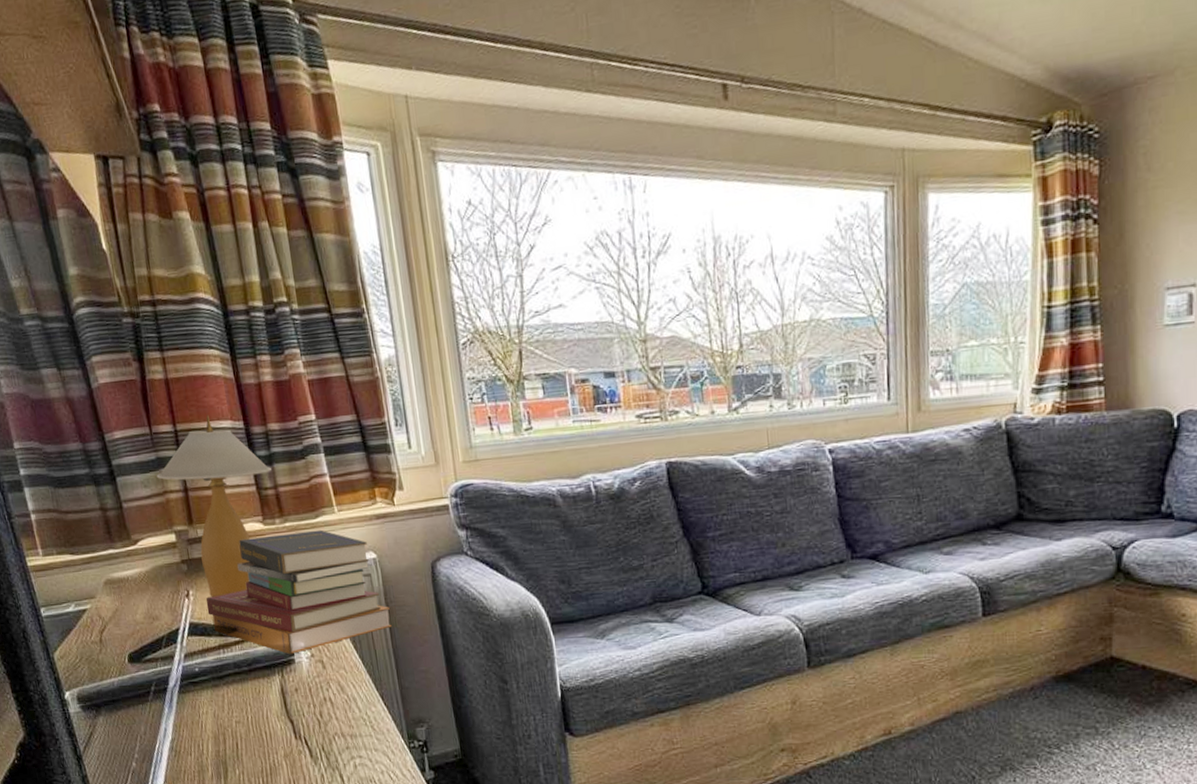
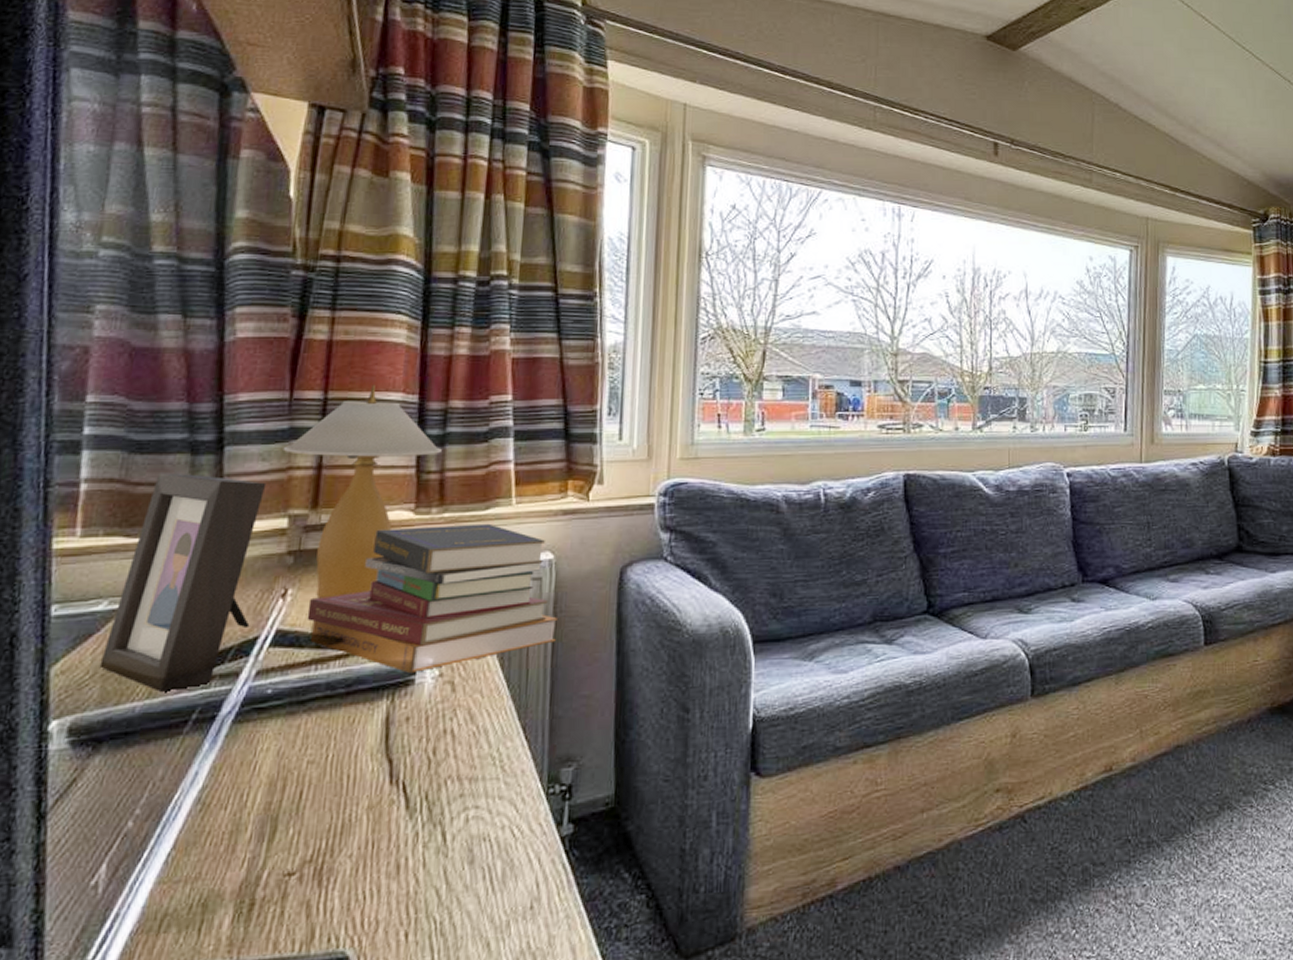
picture frame: none [78,502,171,671] -> present [99,472,267,692]

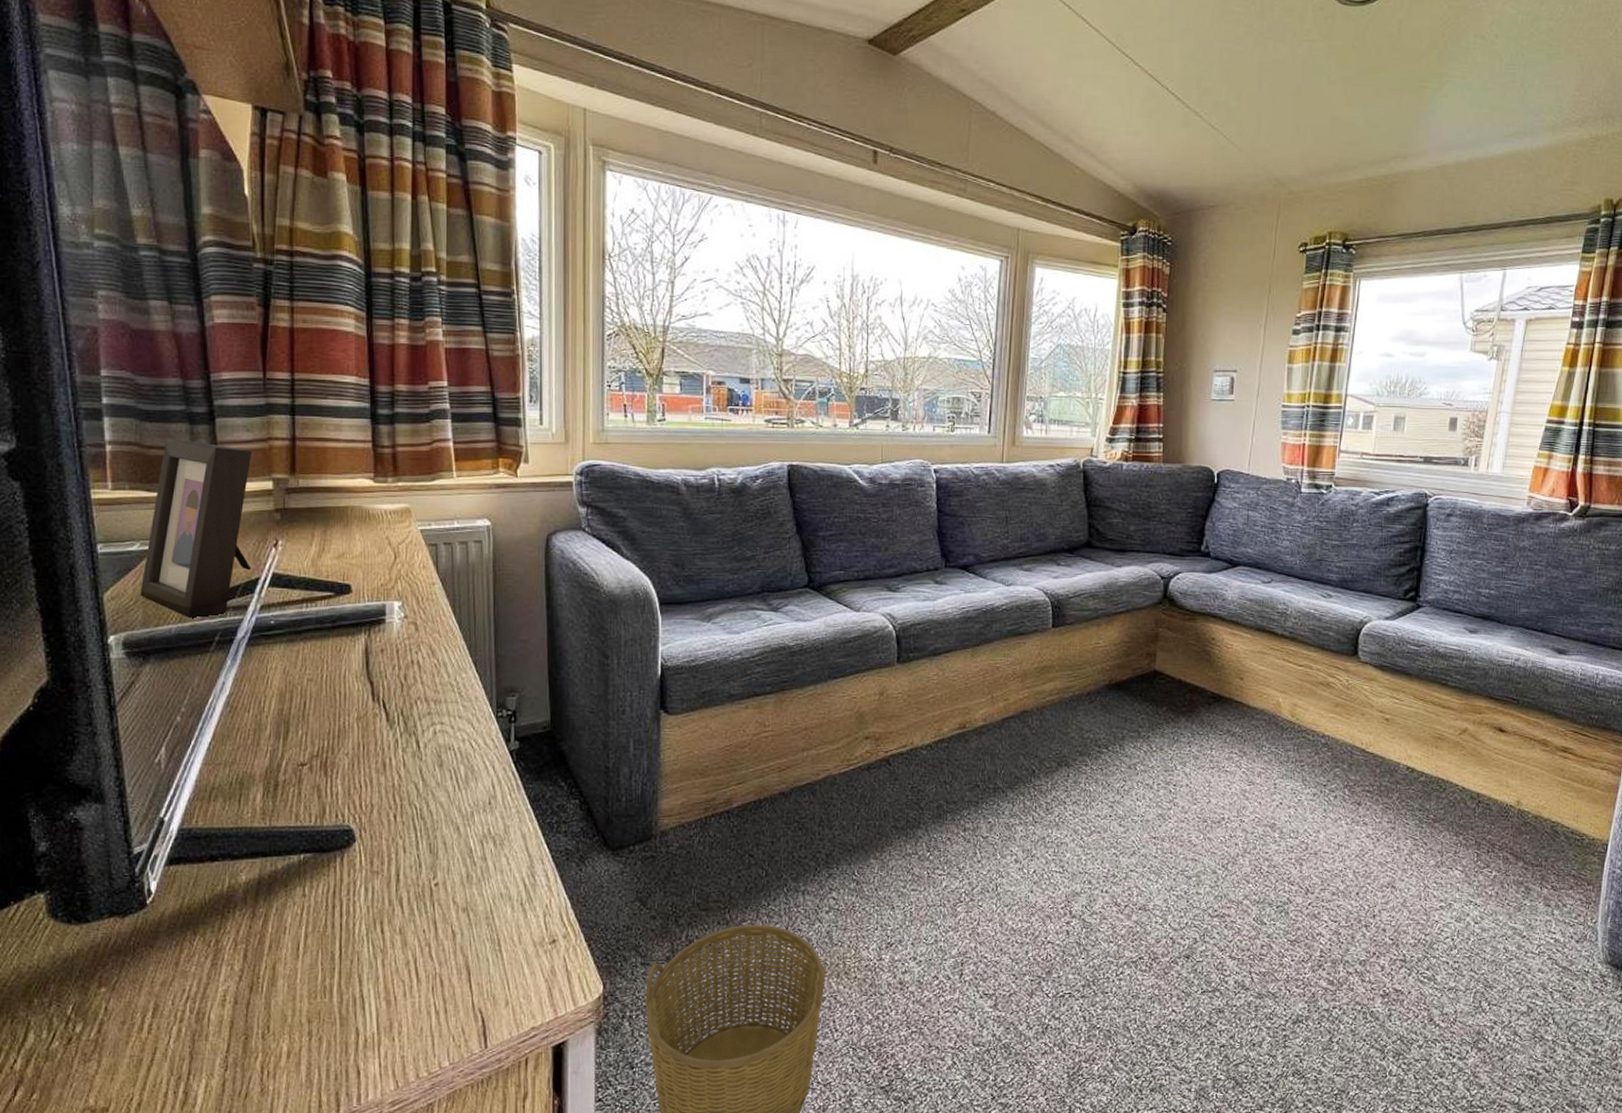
table lamp: present [283,384,442,599] -> none [262,368,392,550]
books: present [306,523,559,673] -> none [295,492,498,613]

